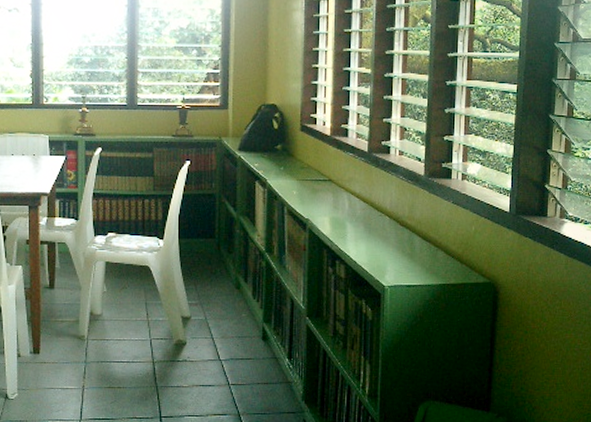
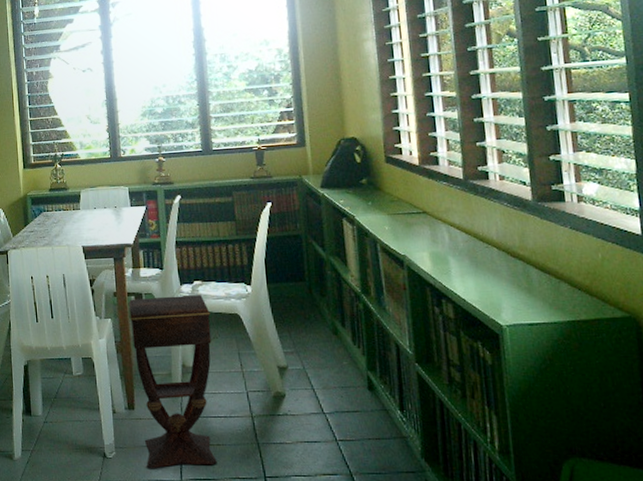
side table: none [41,245,122,409] -> present [129,294,217,468]

